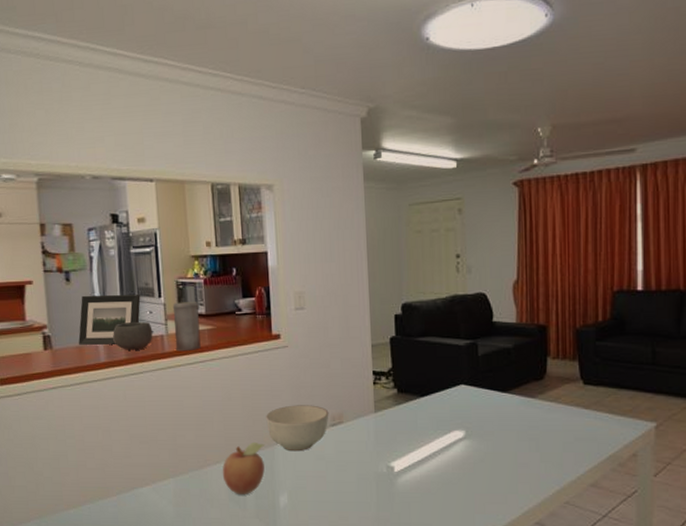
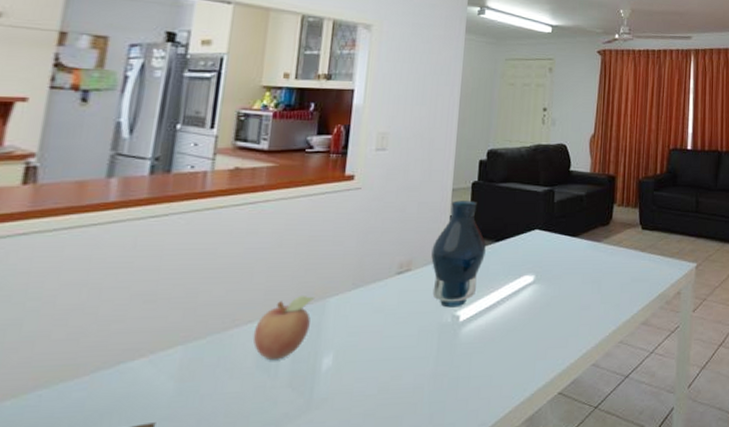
picture frame: present [78,294,141,345] -> none [81,120,186,180]
bowl: present [113,322,153,350] -> none [134,155,194,188]
canister: present [172,302,201,352] -> none [220,135,262,191]
bowl: present [266,405,329,452] -> none [321,251,397,305]
vase: none [359,356,412,459] -> present [431,201,486,308]

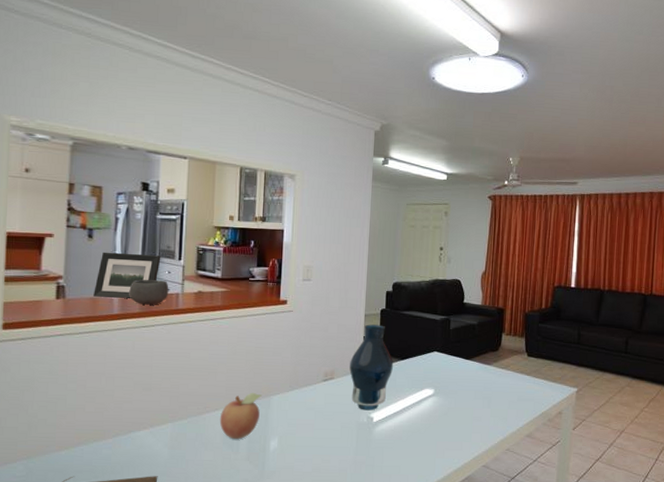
picture frame: none [81,120,186,180] -> present [93,252,161,298]
bowl: none [134,155,194,188] -> present [129,280,169,305]

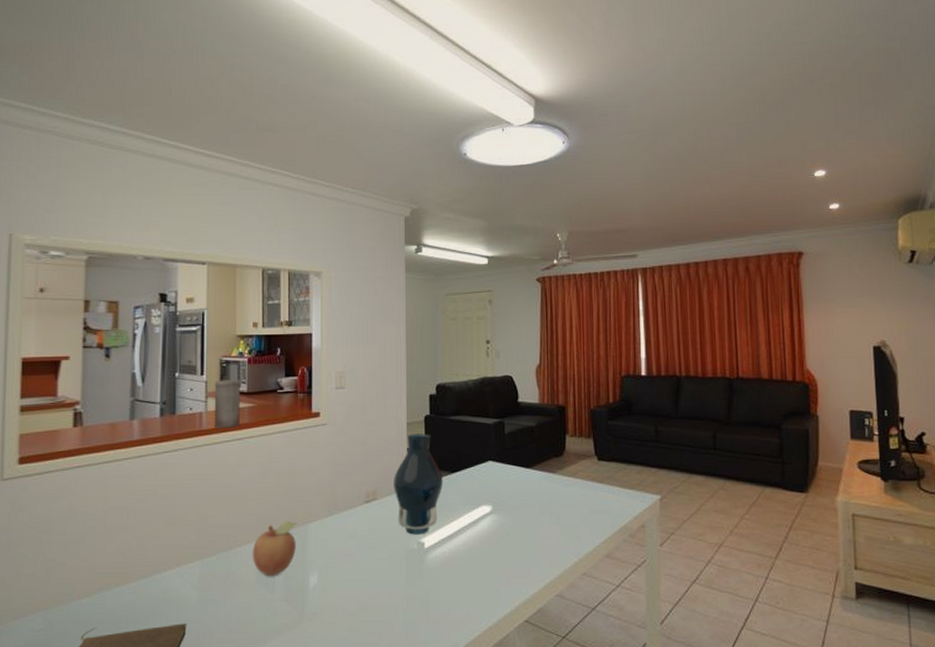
picture frame: present [93,252,161,298] -> none [112,371,182,422]
bowl: present [129,280,169,305] -> none [149,399,192,427]
canister: none [189,265,216,310] -> present [214,380,241,429]

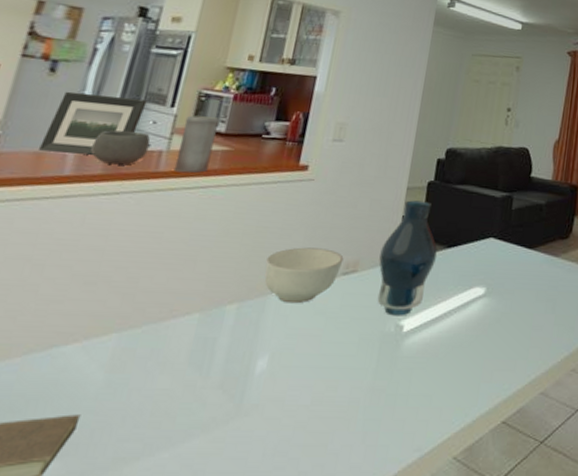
picture frame: none [112,371,182,422] -> present [39,91,147,155]
bowl: none [149,399,192,427] -> present [90,130,151,165]
fruit: present [252,520,298,577] -> none [188,289,257,358]
bowl: none [301,482,364,530] -> present [264,247,344,304]

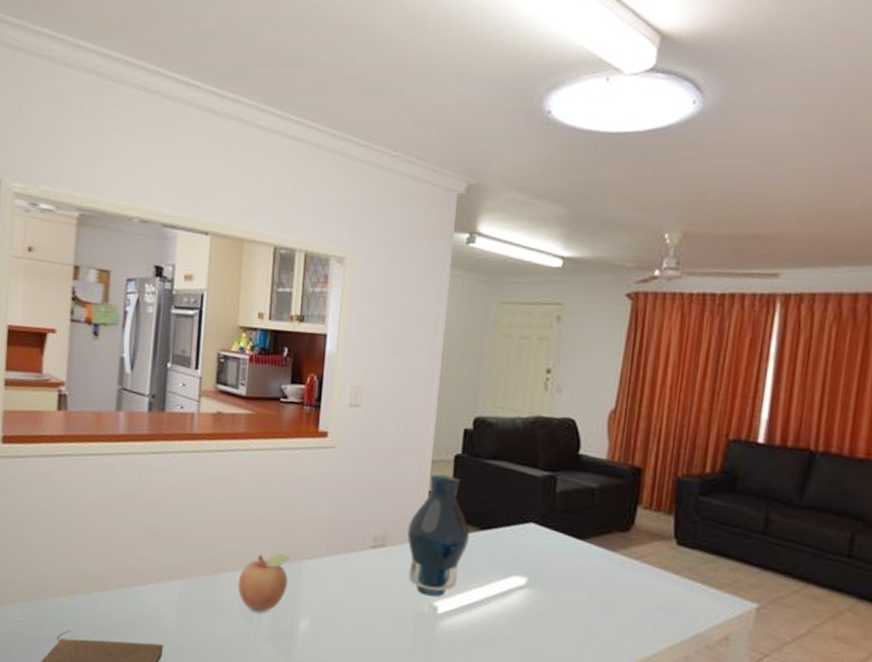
picture frame: present [39,91,147,155] -> none [97,354,175,416]
bowl: present [90,130,151,165] -> none [137,392,183,426]
canister: present [173,115,220,174] -> none [206,377,240,437]
fruit: none [188,289,257,358] -> present [237,552,292,613]
bowl: present [264,247,344,304] -> none [297,516,371,572]

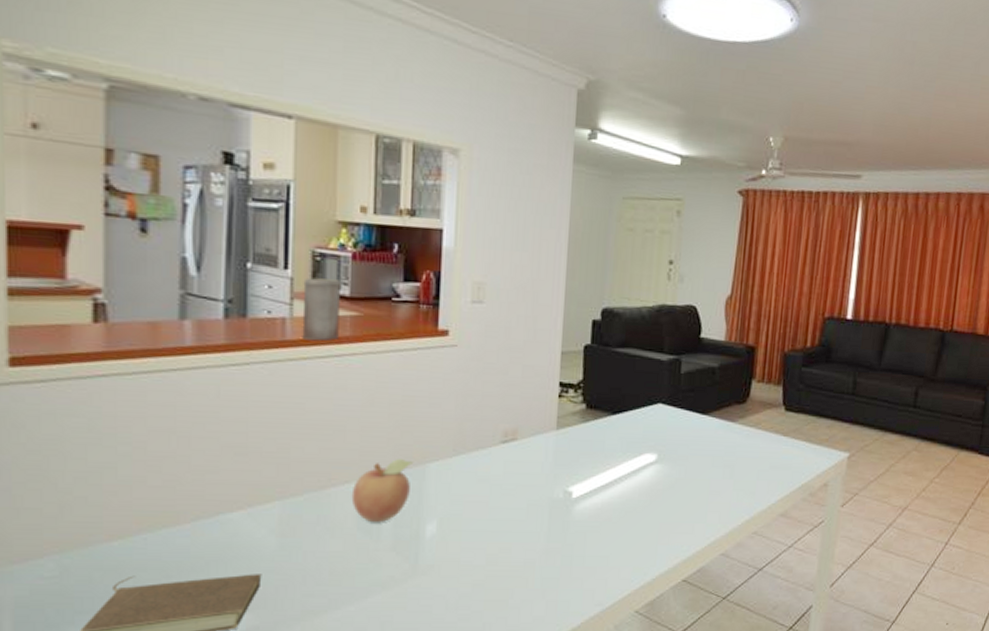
canister: none [206,377,240,437] -> present [302,277,342,342]
vase: present [407,474,470,597] -> none [539,365,601,483]

